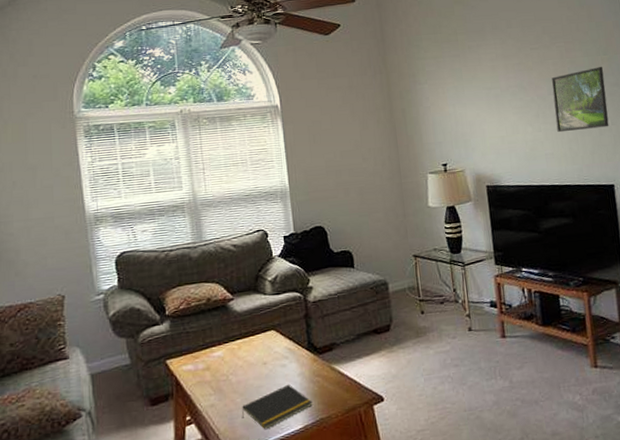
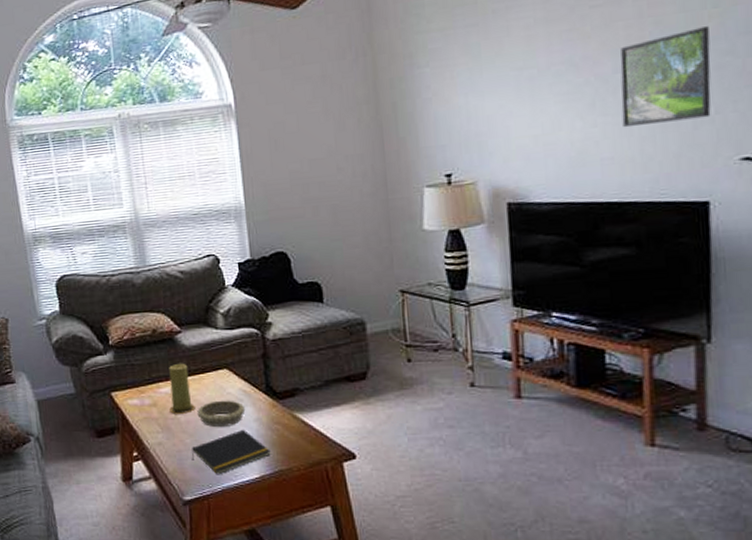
candle: none [222,327,246,376] -> present [169,363,195,414]
decorative bowl: none [247,358,291,386] -> present [197,400,246,428]

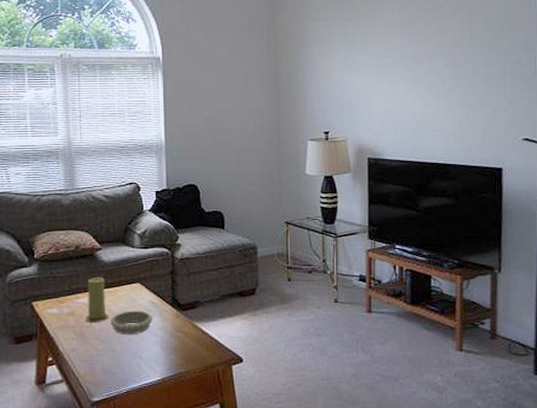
notepad: present [191,429,271,475] -> none [102,336,172,378]
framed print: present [620,26,711,128] -> none [448,43,506,109]

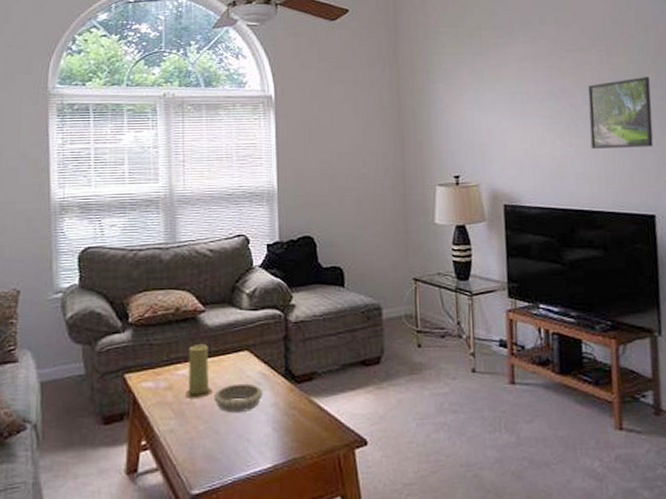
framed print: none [448,43,506,109] -> present [588,77,654,150]

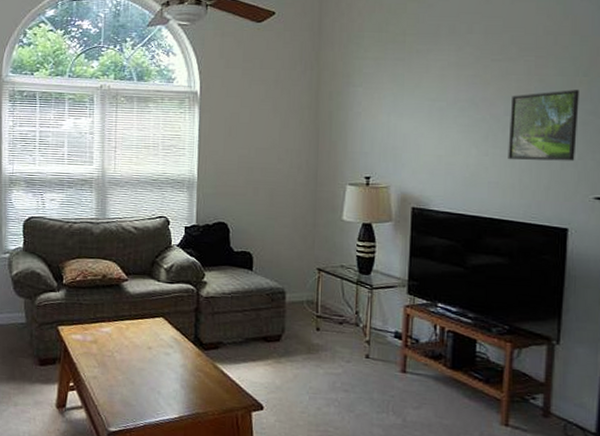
candle: present [185,343,212,398] -> none [108,307,131,353]
decorative bowl: present [214,383,263,414] -> none [131,344,175,370]

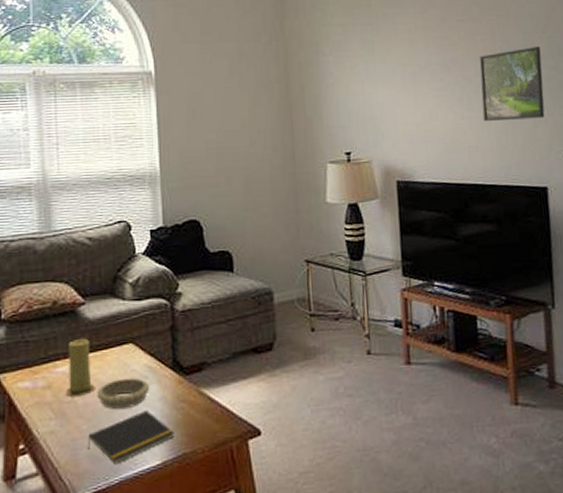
candle: none [108,307,131,353] -> present [66,338,95,397]
notepad: none [121,372,191,412] -> present [87,409,174,465]
decorative bowl: none [131,344,175,370] -> present [97,378,150,410]

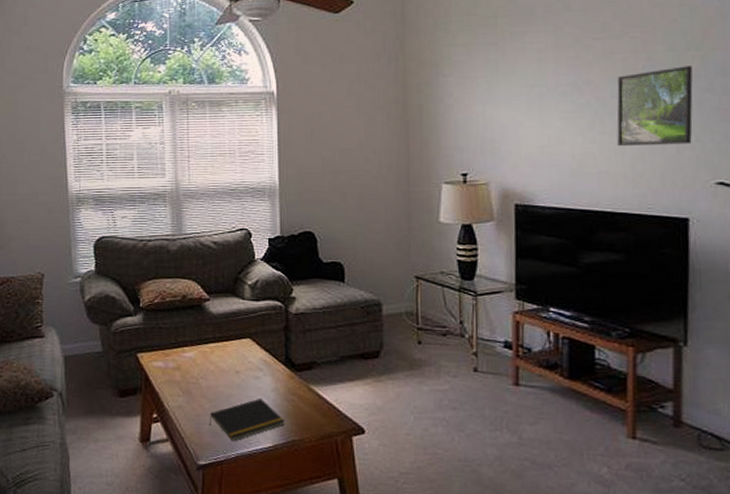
candle: present [66,338,95,397] -> none [192,329,217,379]
decorative bowl: present [97,378,150,410] -> none [218,368,265,395]

